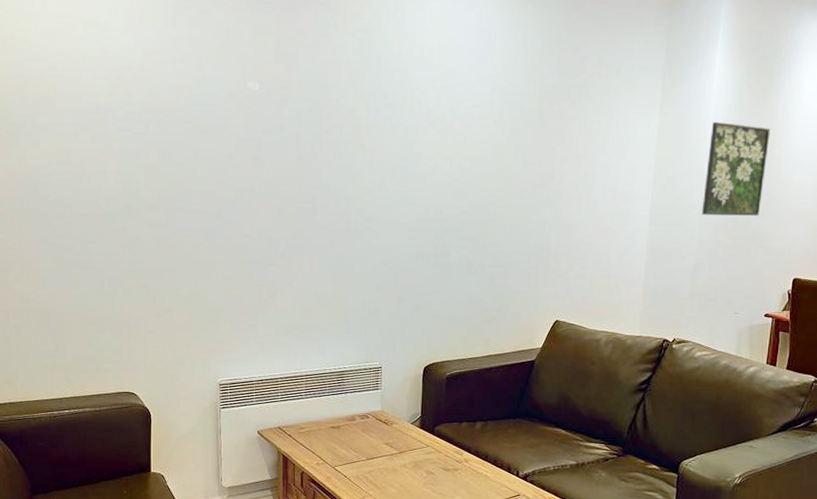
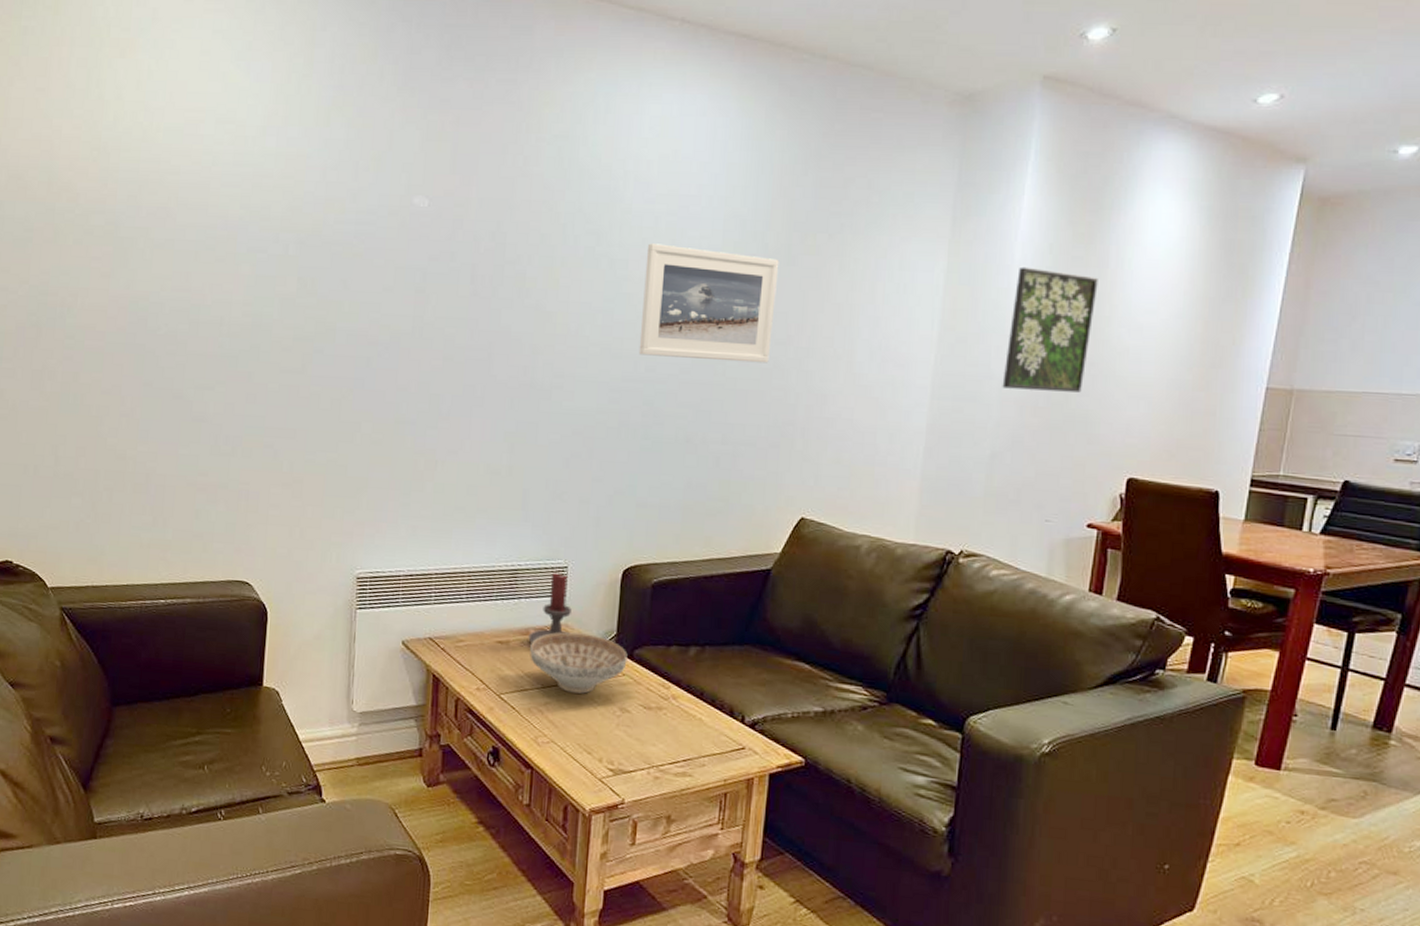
candle holder: none [354,372,386,427] -> present [528,573,571,643]
decorative bowl: none [356,417,430,462] -> present [530,632,628,694]
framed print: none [429,113,534,204] -> present [638,243,779,363]

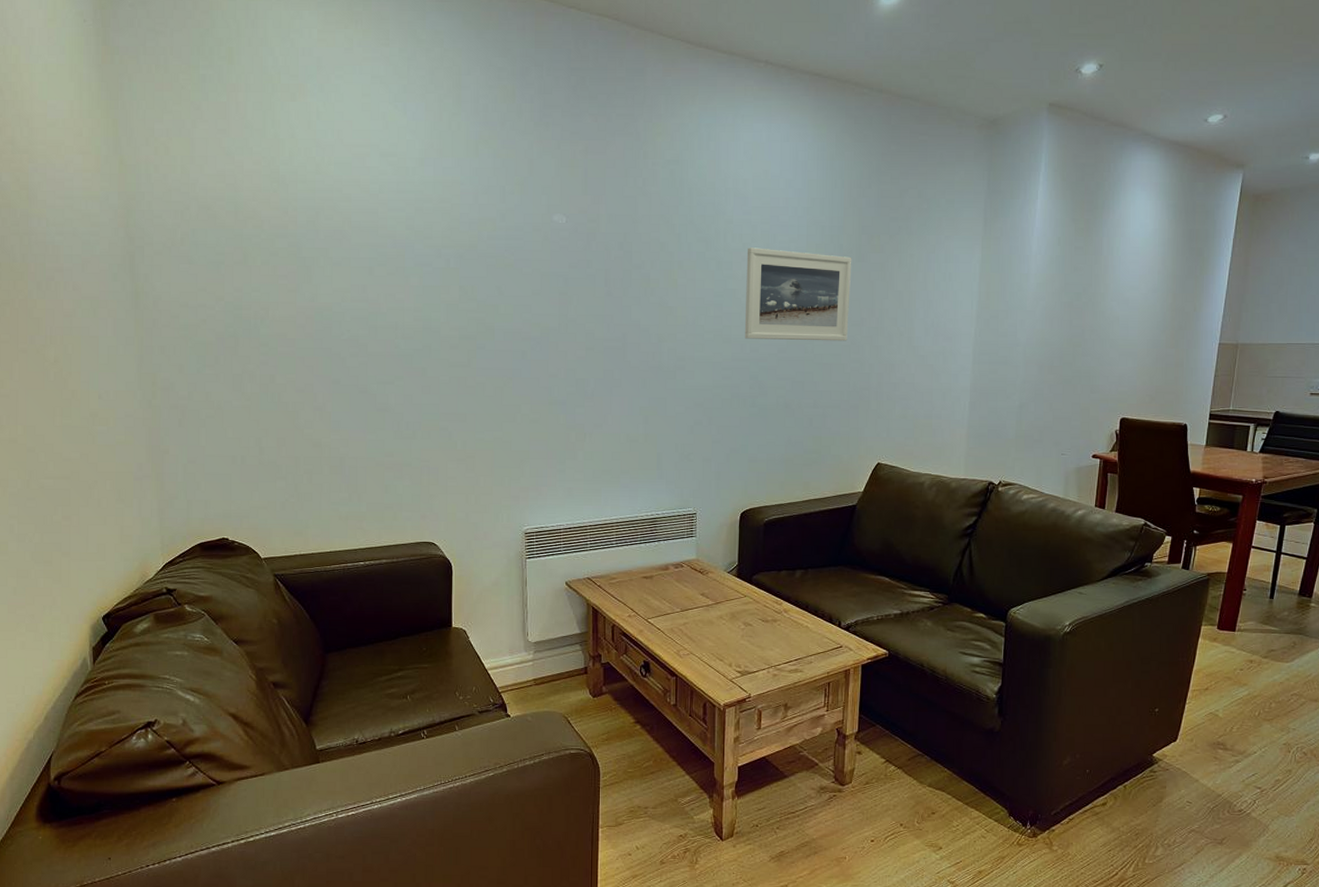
candle holder: present [528,573,571,643] -> none [668,519,701,576]
decorative bowl: present [530,632,628,694] -> none [670,565,747,614]
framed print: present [1002,266,1098,393] -> none [1026,256,1095,353]

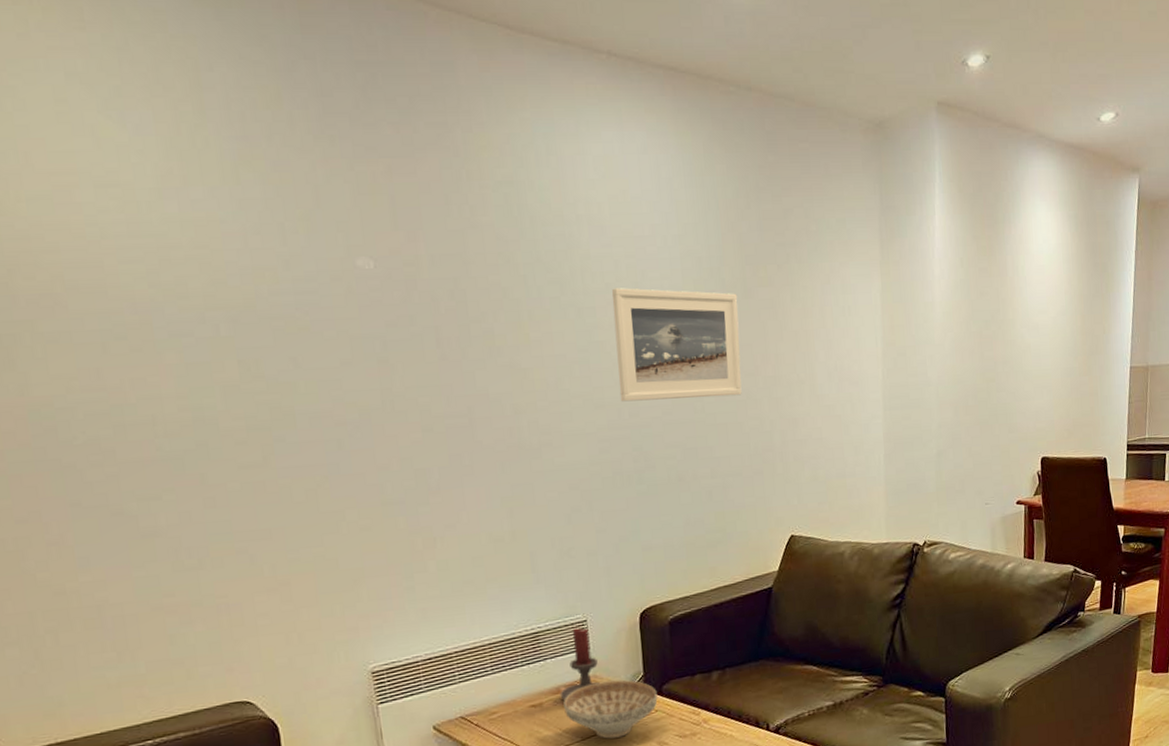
candle holder: none [668,519,701,576] -> present [560,628,600,701]
decorative bowl: none [670,565,747,614] -> present [563,680,658,739]

